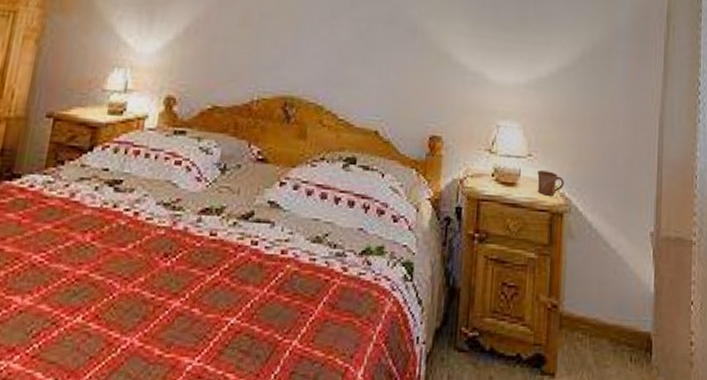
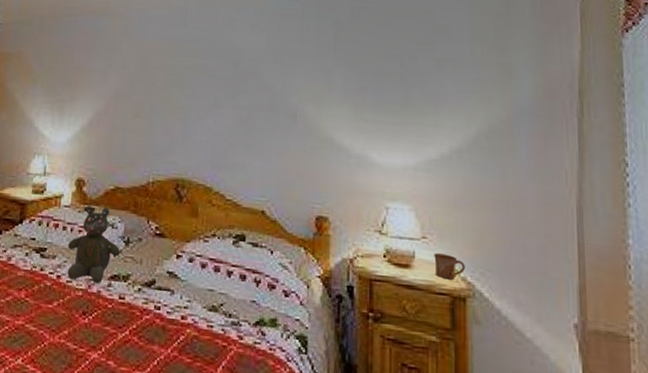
teddy bear: none [147,128,215,219] -> present [67,206,121,284]

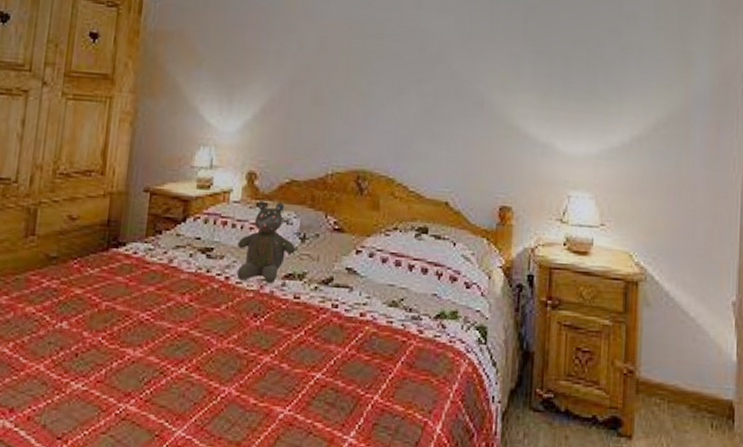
mug: present [434,253,465,280] -> none [611,240,639,265]

